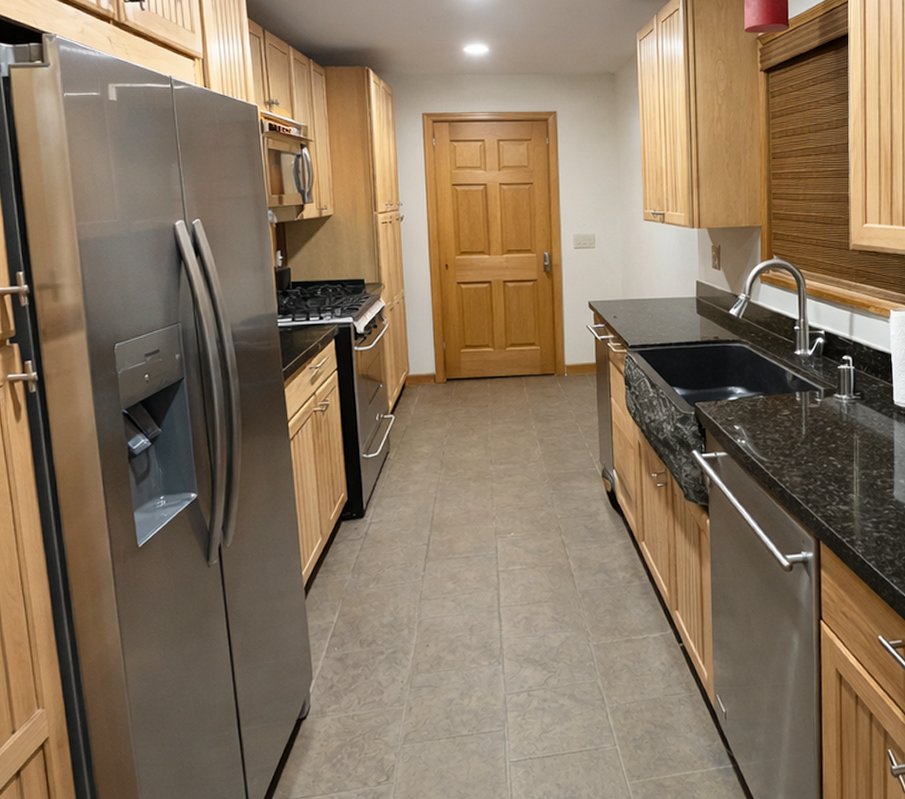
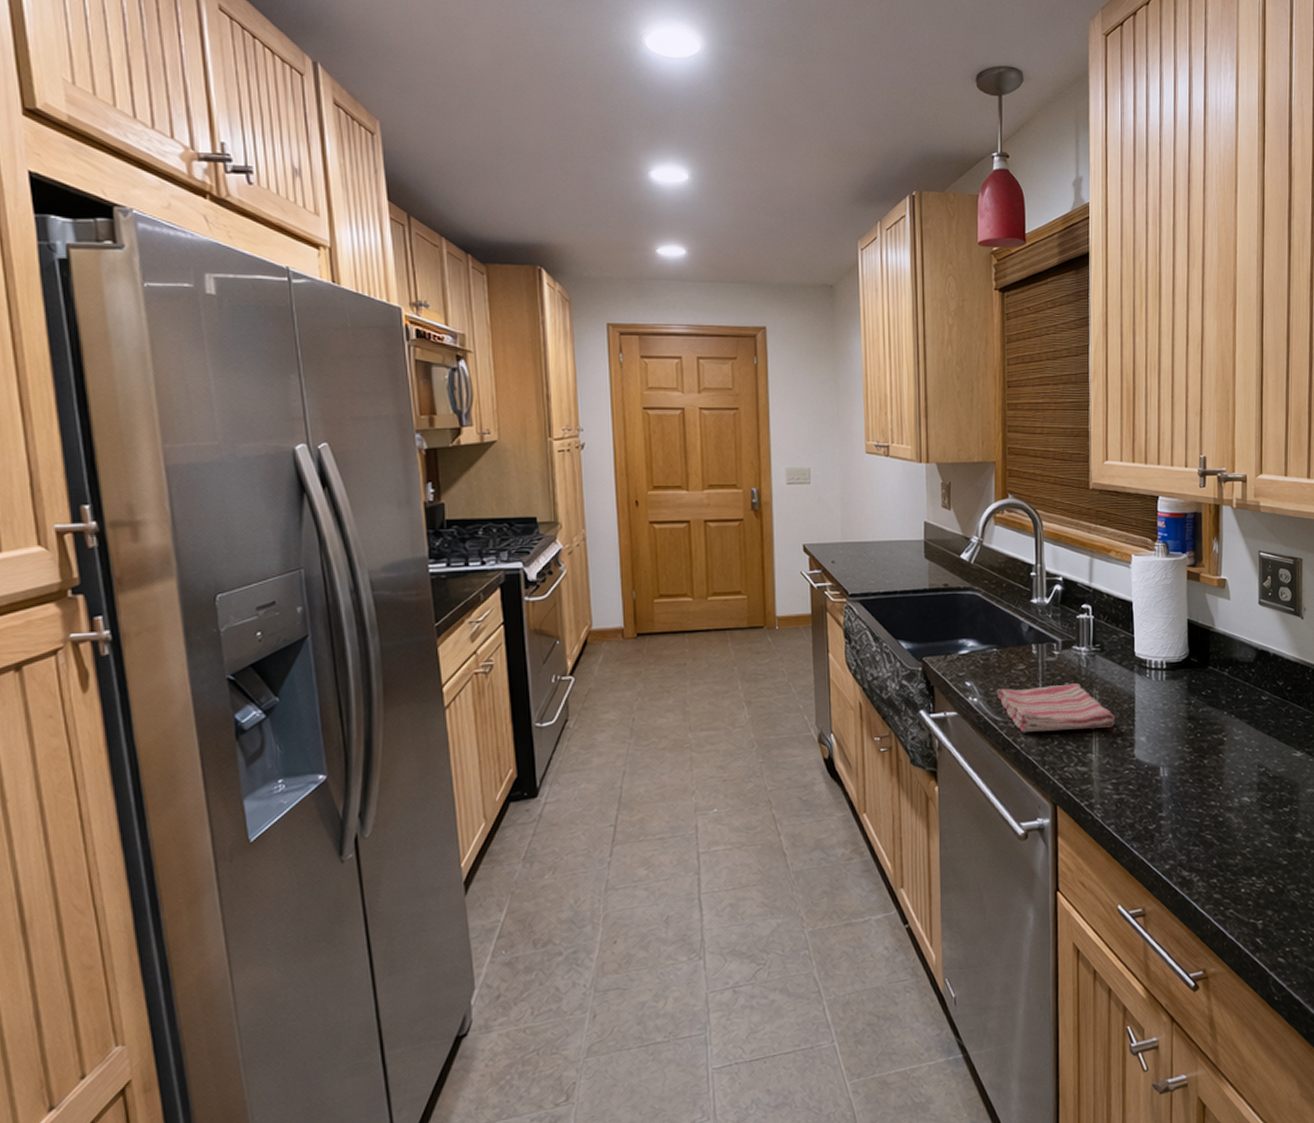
dish towel: none [763,428,876,473] -> present [996,683,1116,733]

